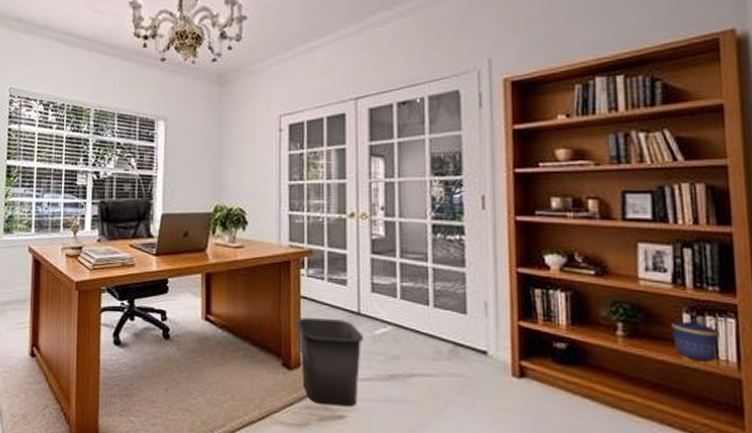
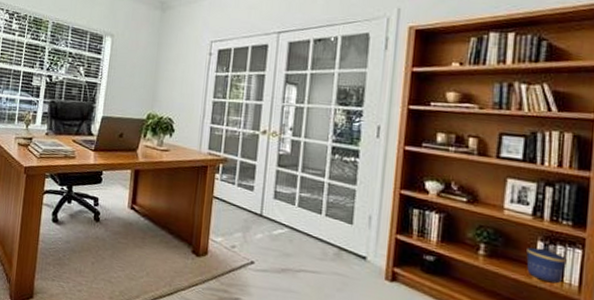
waste bin: present [296,317,365,407] -> none [207,214,264,292]

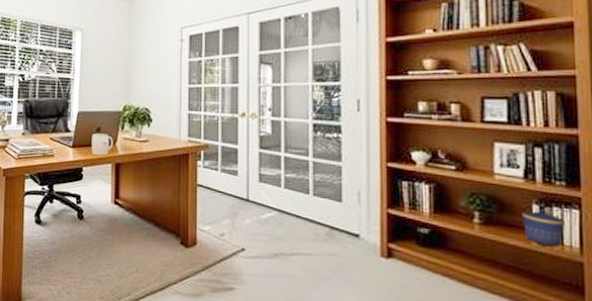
mug: none [112,139,135,162] -> present [91,133,113,156]

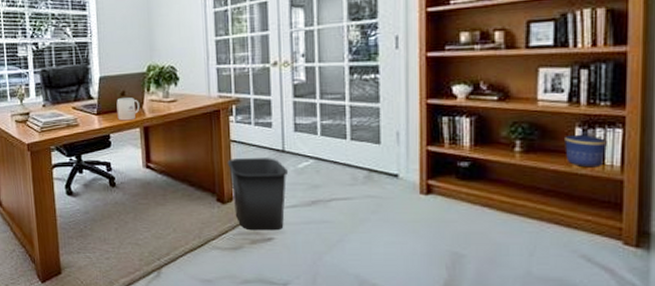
waste bin: none [193,203,252,281] -> present [227,158,289,231]

